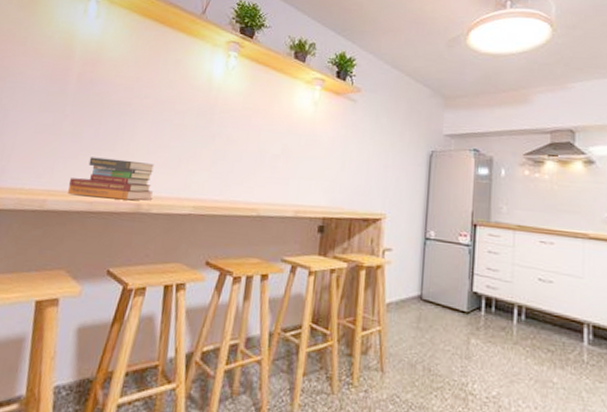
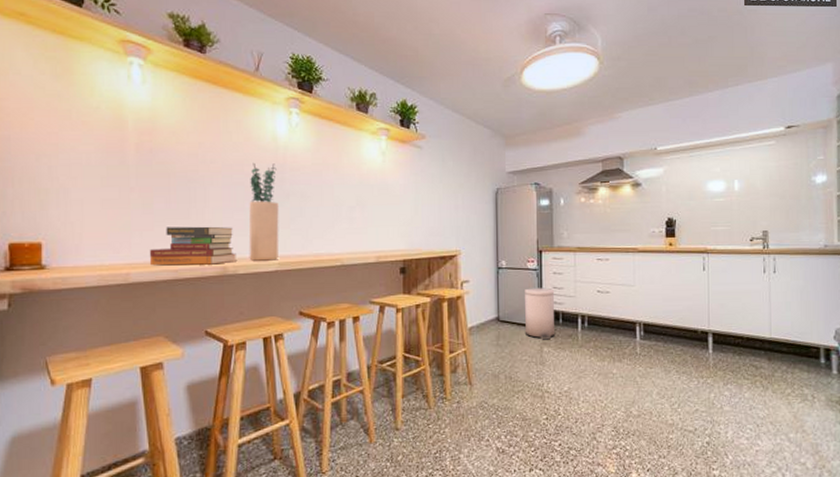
vase: none [164,101,207,203] -> present [248,162,279,261]
pedal bin: none [451,265,487,329] -> present [525,287,554,339]

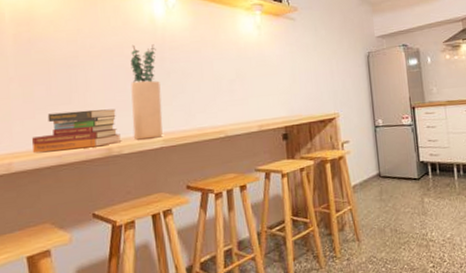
pedal bin: present [525,287,554,339] -> none [402,141,433,191]

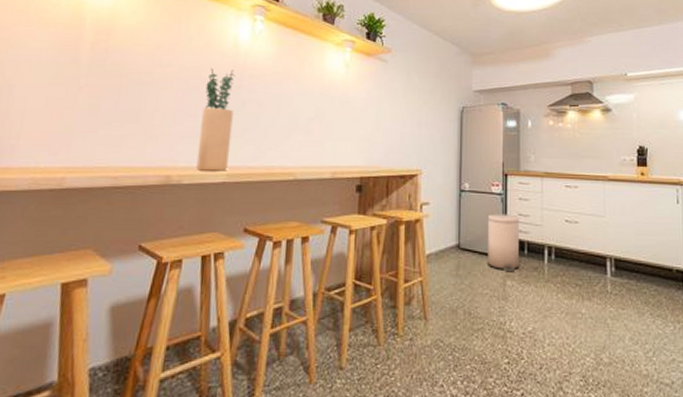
books: present [31,108,121,154] -> none [89,130,183,173]
pedal bin: none [402,141,433,191] -> present [488,214,519,271]

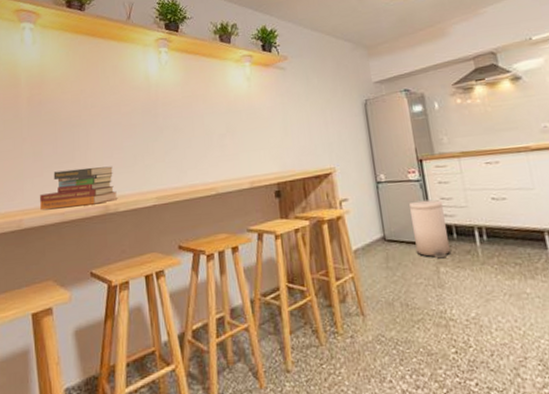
books: none [89,130,183,173] -> present [39,166,117,211]
vase: present [196,67,235,171] -> none [126,101,156,198]

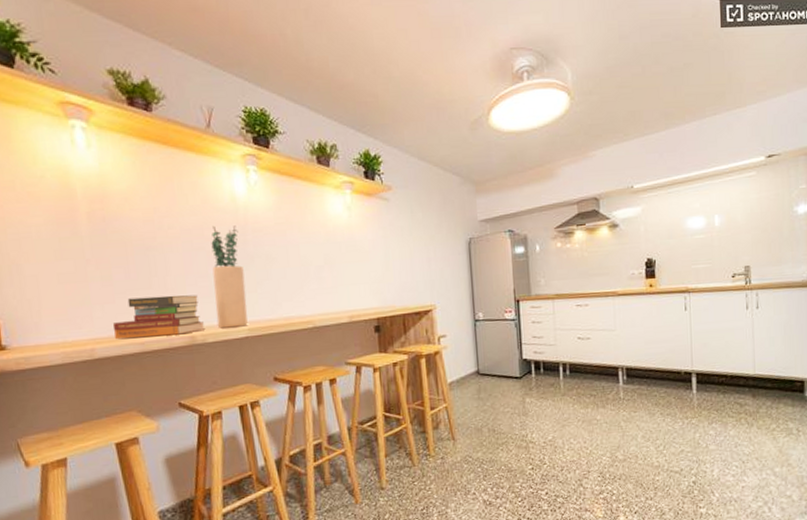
vase: none [126,101,156,198] -> present [211,225,248,329]
pedal bin: present [409,199,450,258] -> none [504,337,536,390]

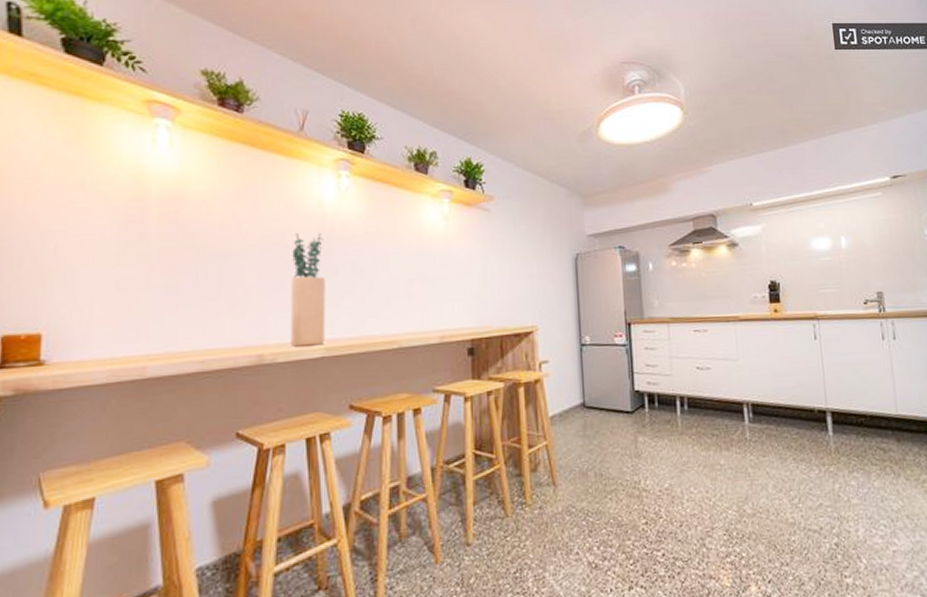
books: present [112,295,204,340] -> none [171,307,275,357]

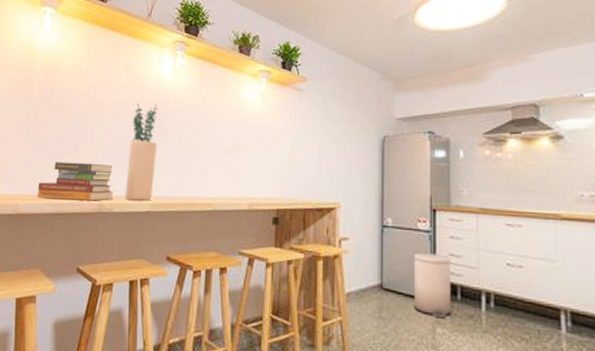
books: none [171,307,275,357] -> present [37,162,113,201]
pedal bin: none [613,366,650,427] -> present [414,252,451,317]

